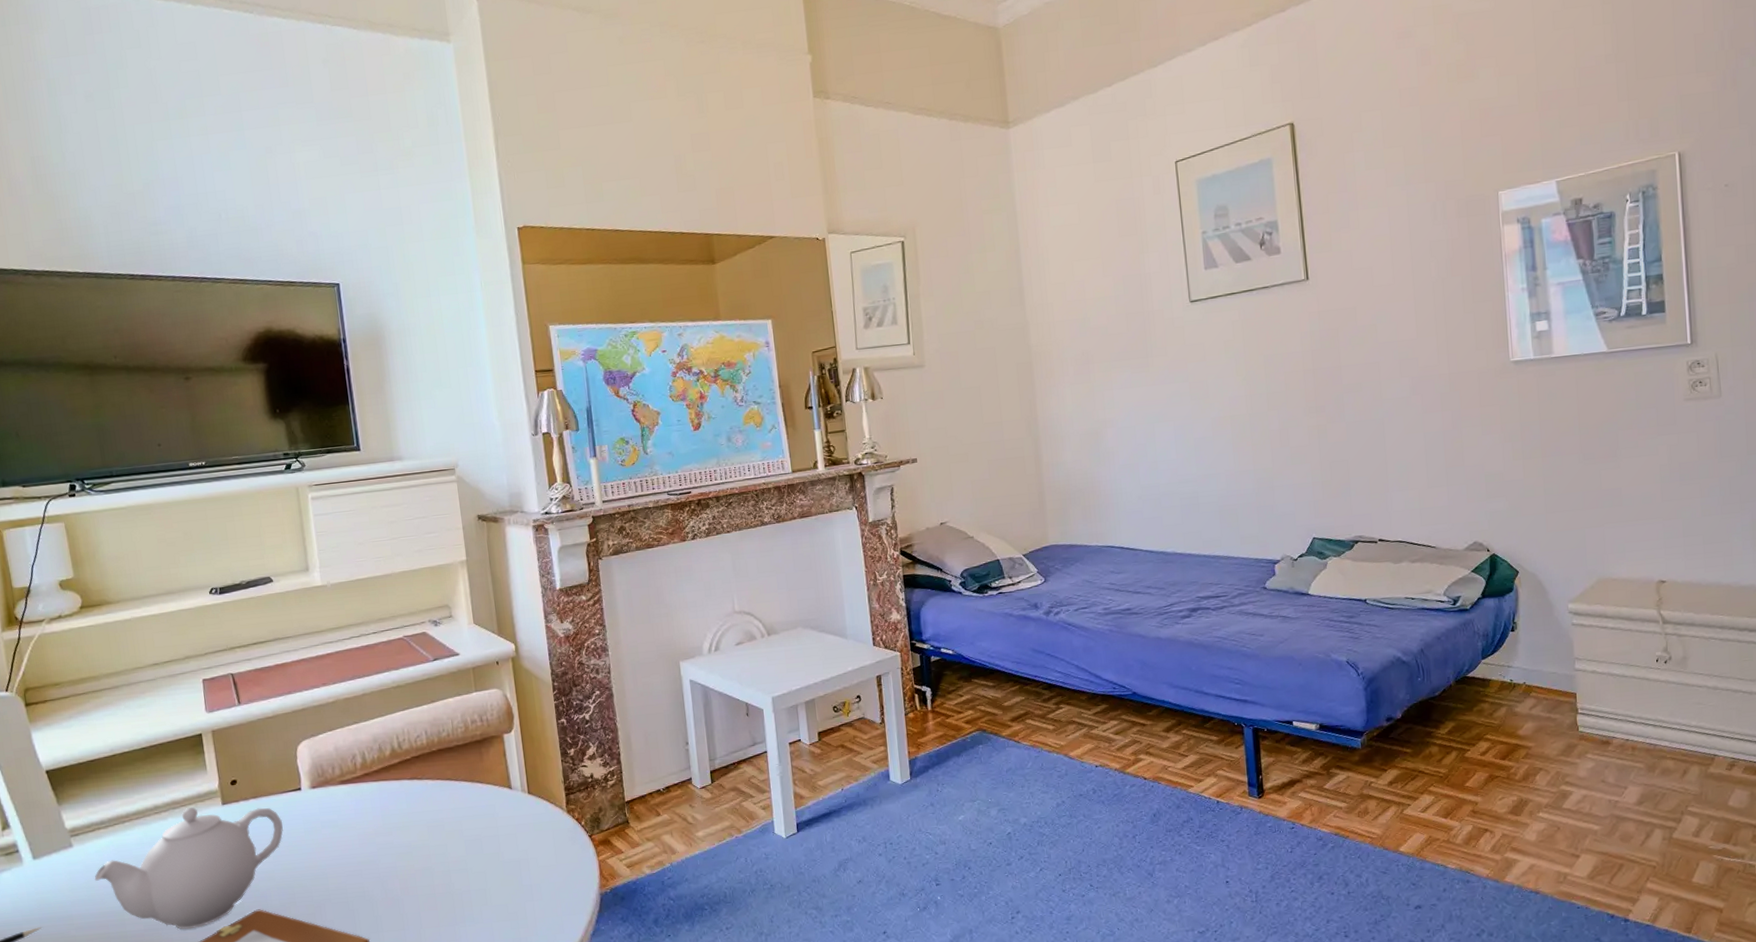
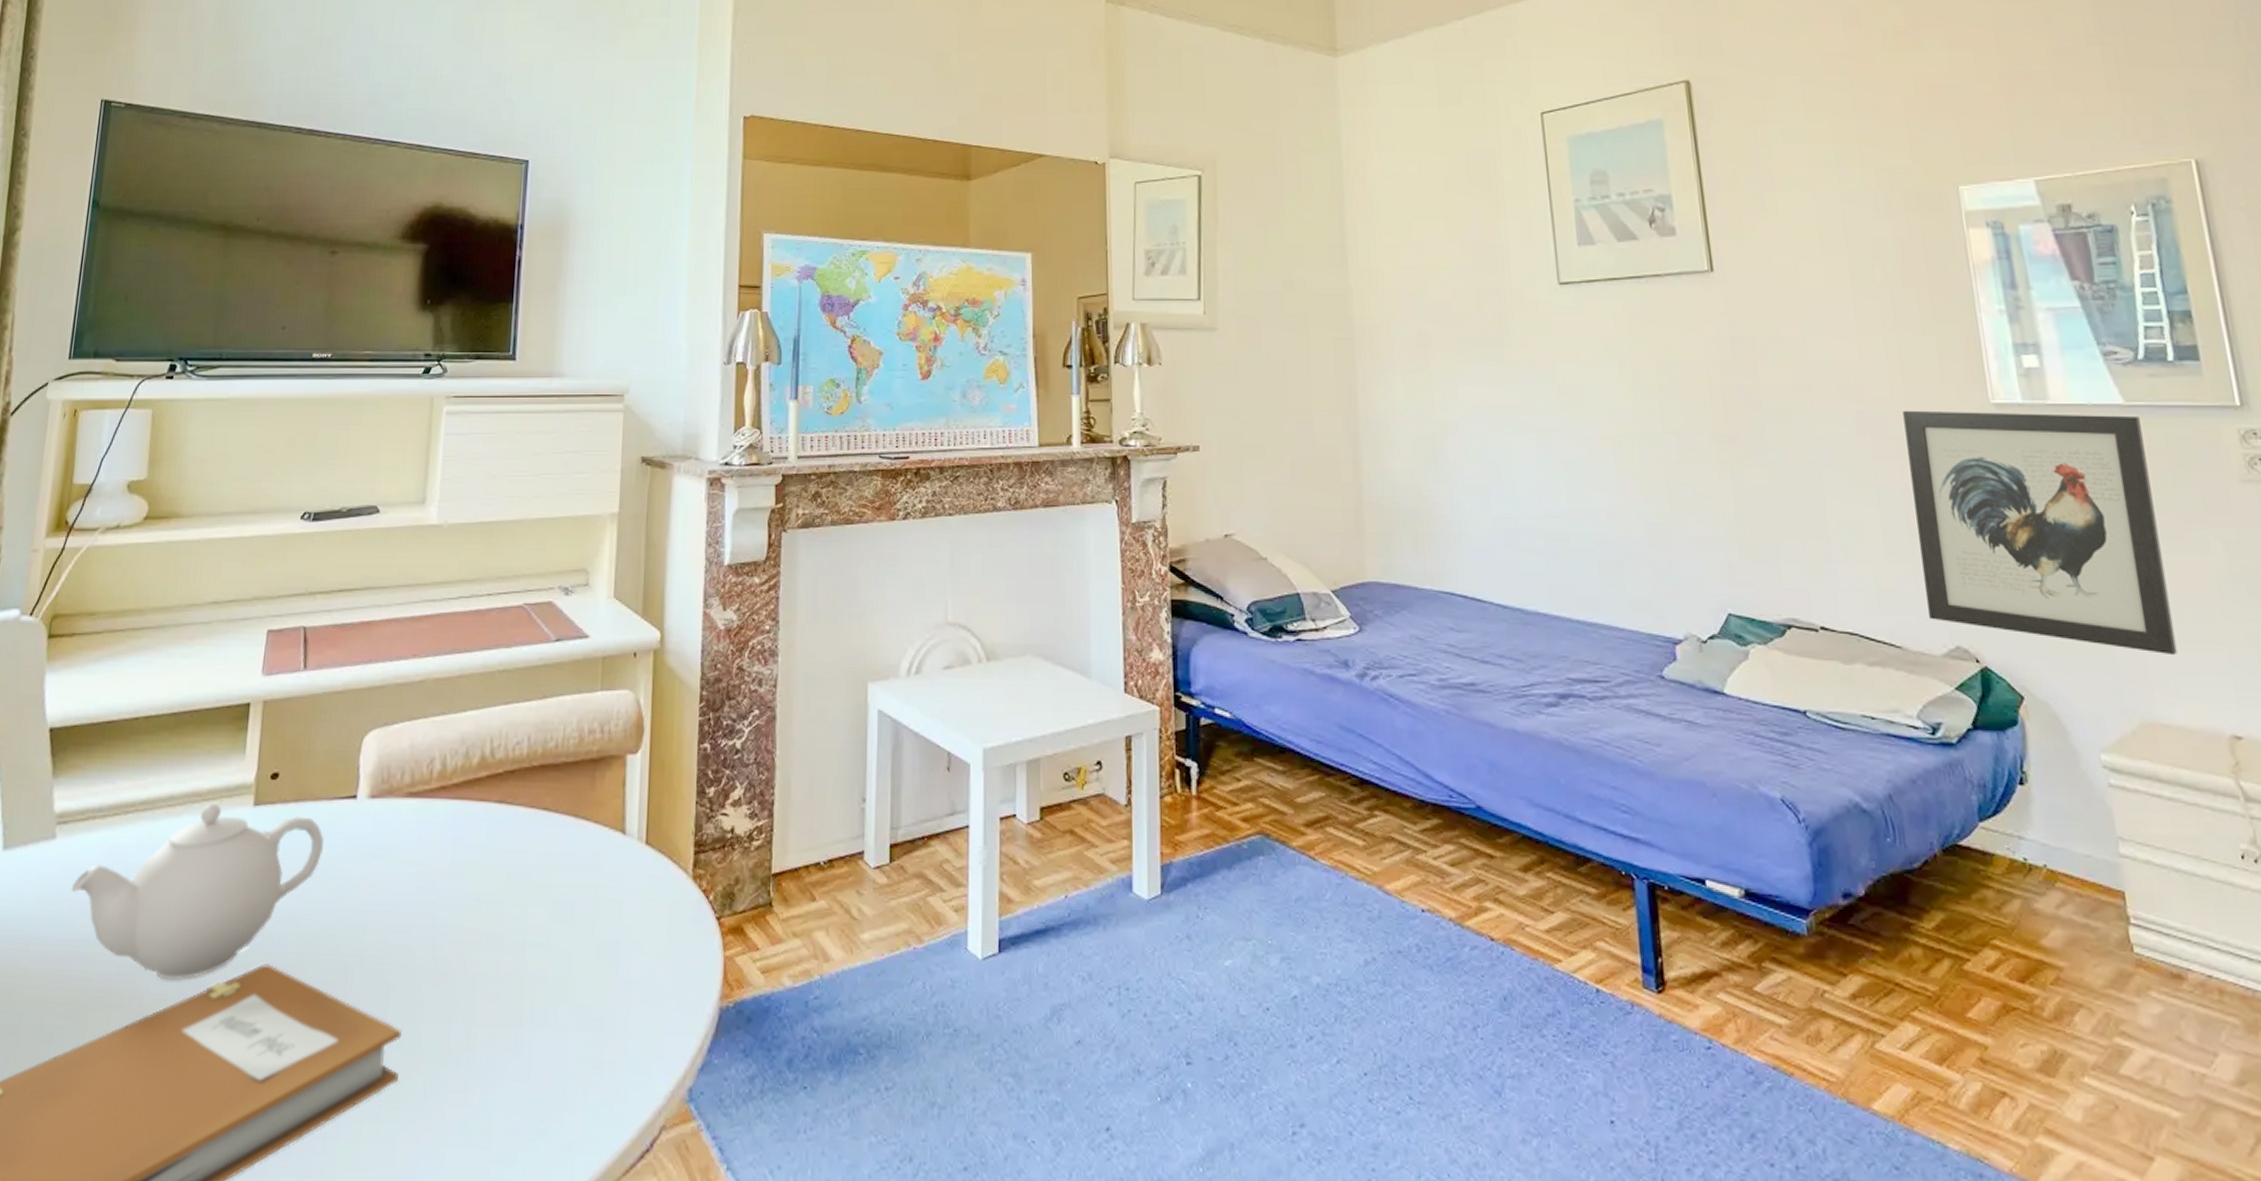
wall art: none [1446,360,1628,531] -> present [1903,410,2178,656]

